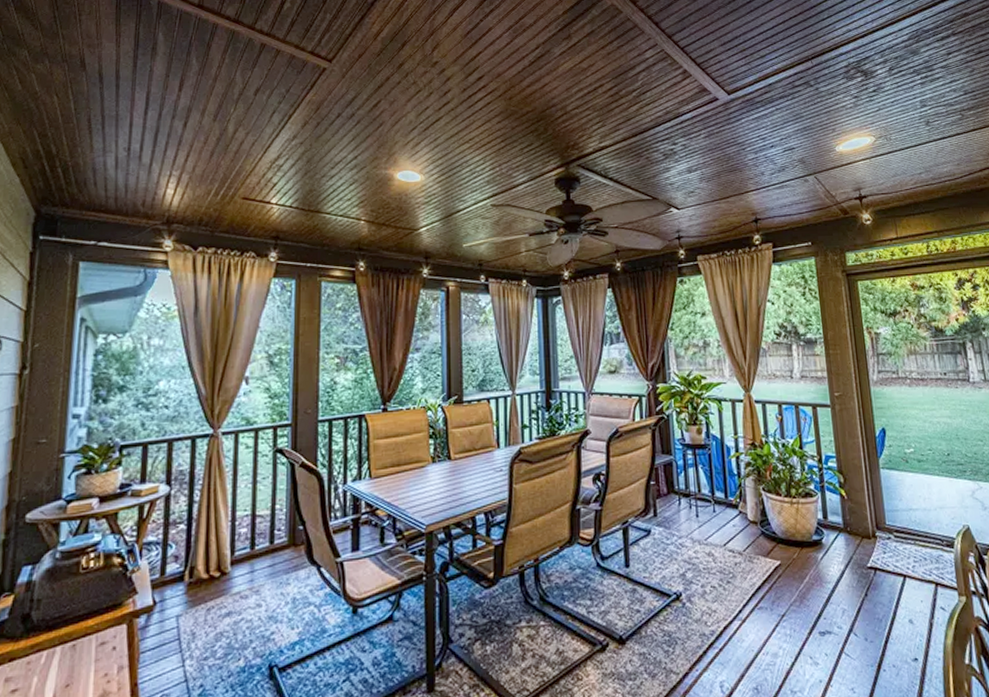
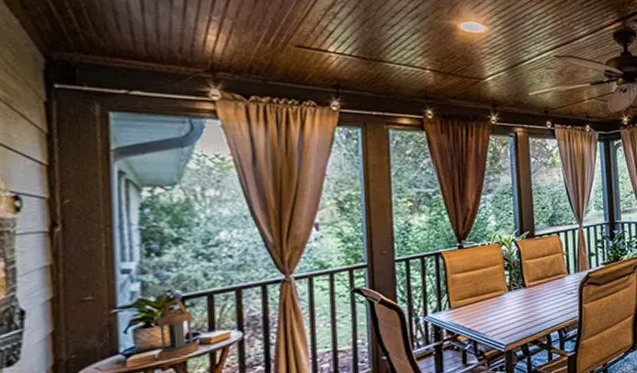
lantern: none [93,449,131,510] -> present [157,300,200,361]

